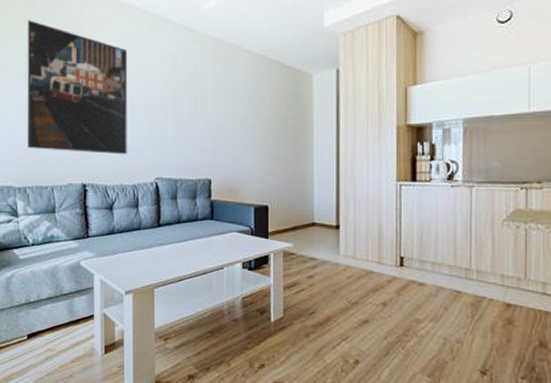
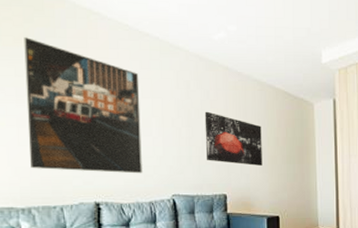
wall art: none [191,87,252,147] -> present [204,111,262,166]

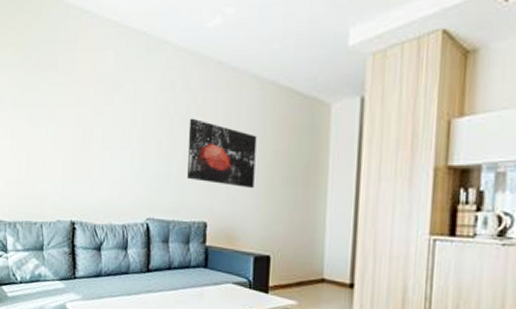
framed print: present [24,37,142,174] -> none [19,45,123,192]

